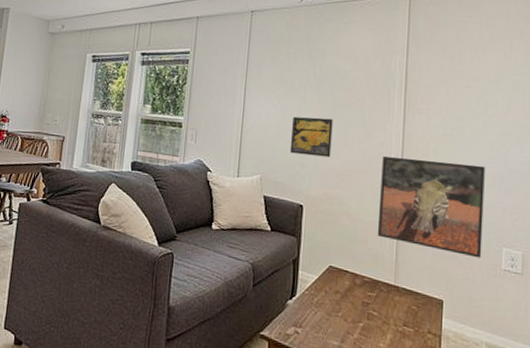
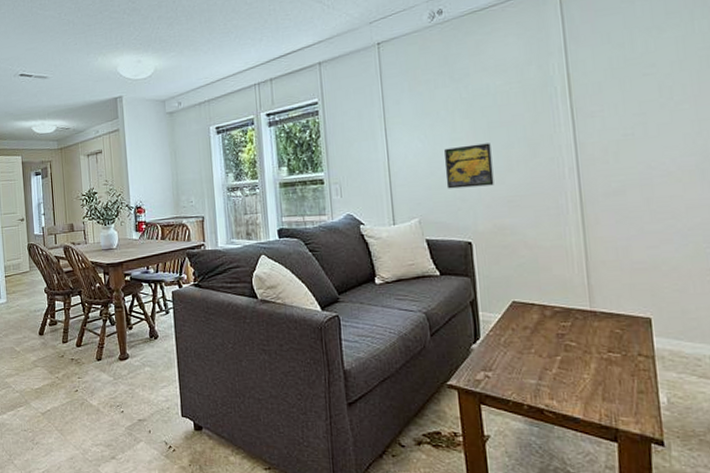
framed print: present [377,156,485,258] -> none [555,161,691,266]

